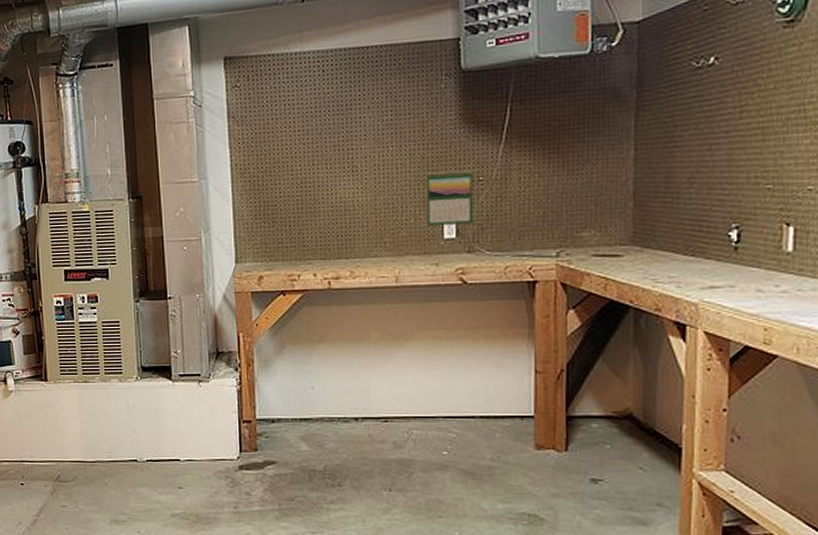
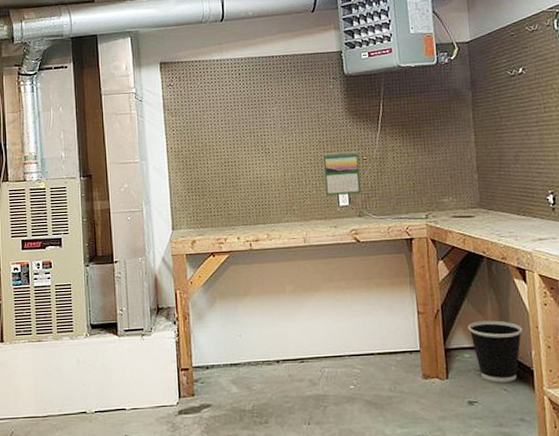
wastebasket: none [600,385,672,460] -> present [468,320,522,382]

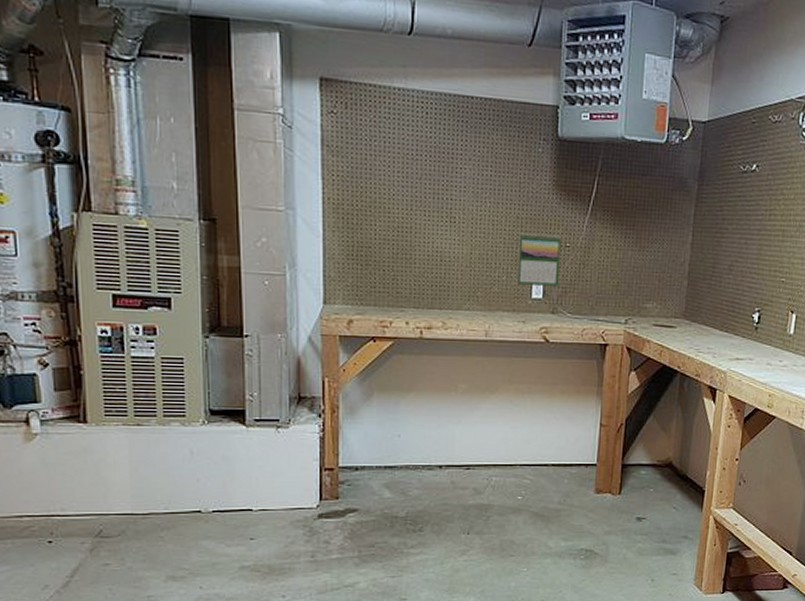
wastebasket: present [468,320,522,382] -> none [649,438,702,500]

